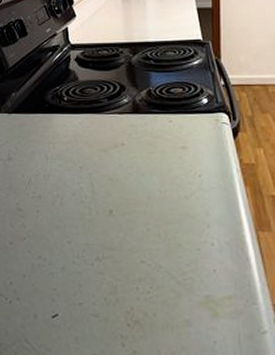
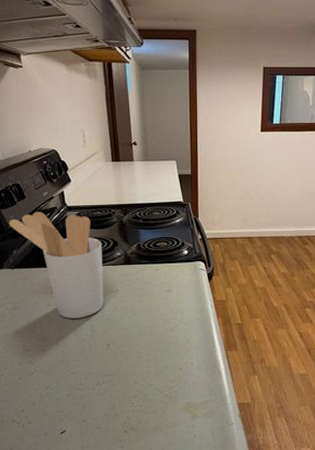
utensil holder: none [9,50,108,176] -> present [9,212,104,318]

